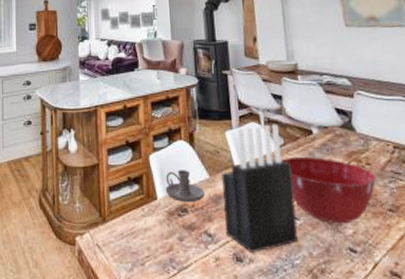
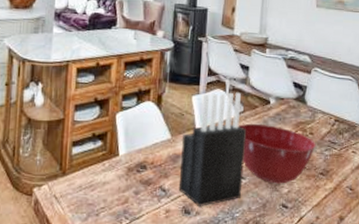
candle holder: present [165,170,206,203] -> none [127,129,166,161]

